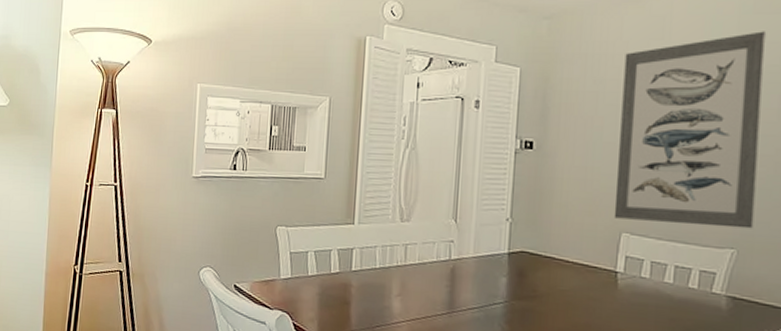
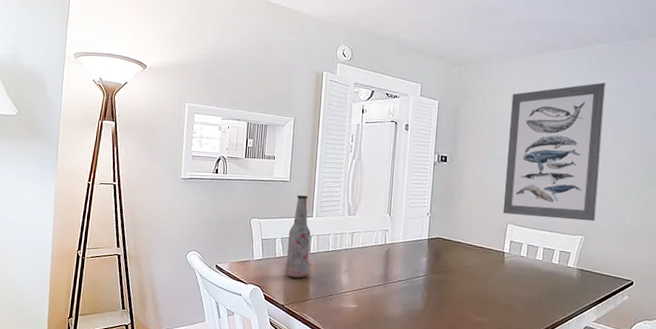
bottle: none [320,196,352,304] -> present [285,195,310,279]

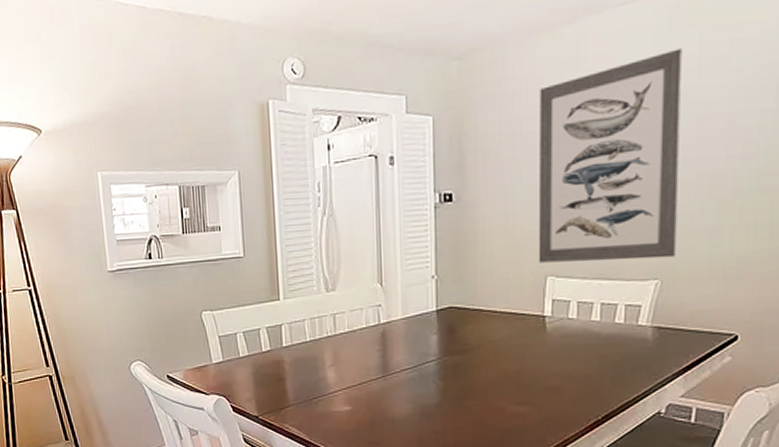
bottle: present [285,195,310,279] -> none [252,273,284,381]

